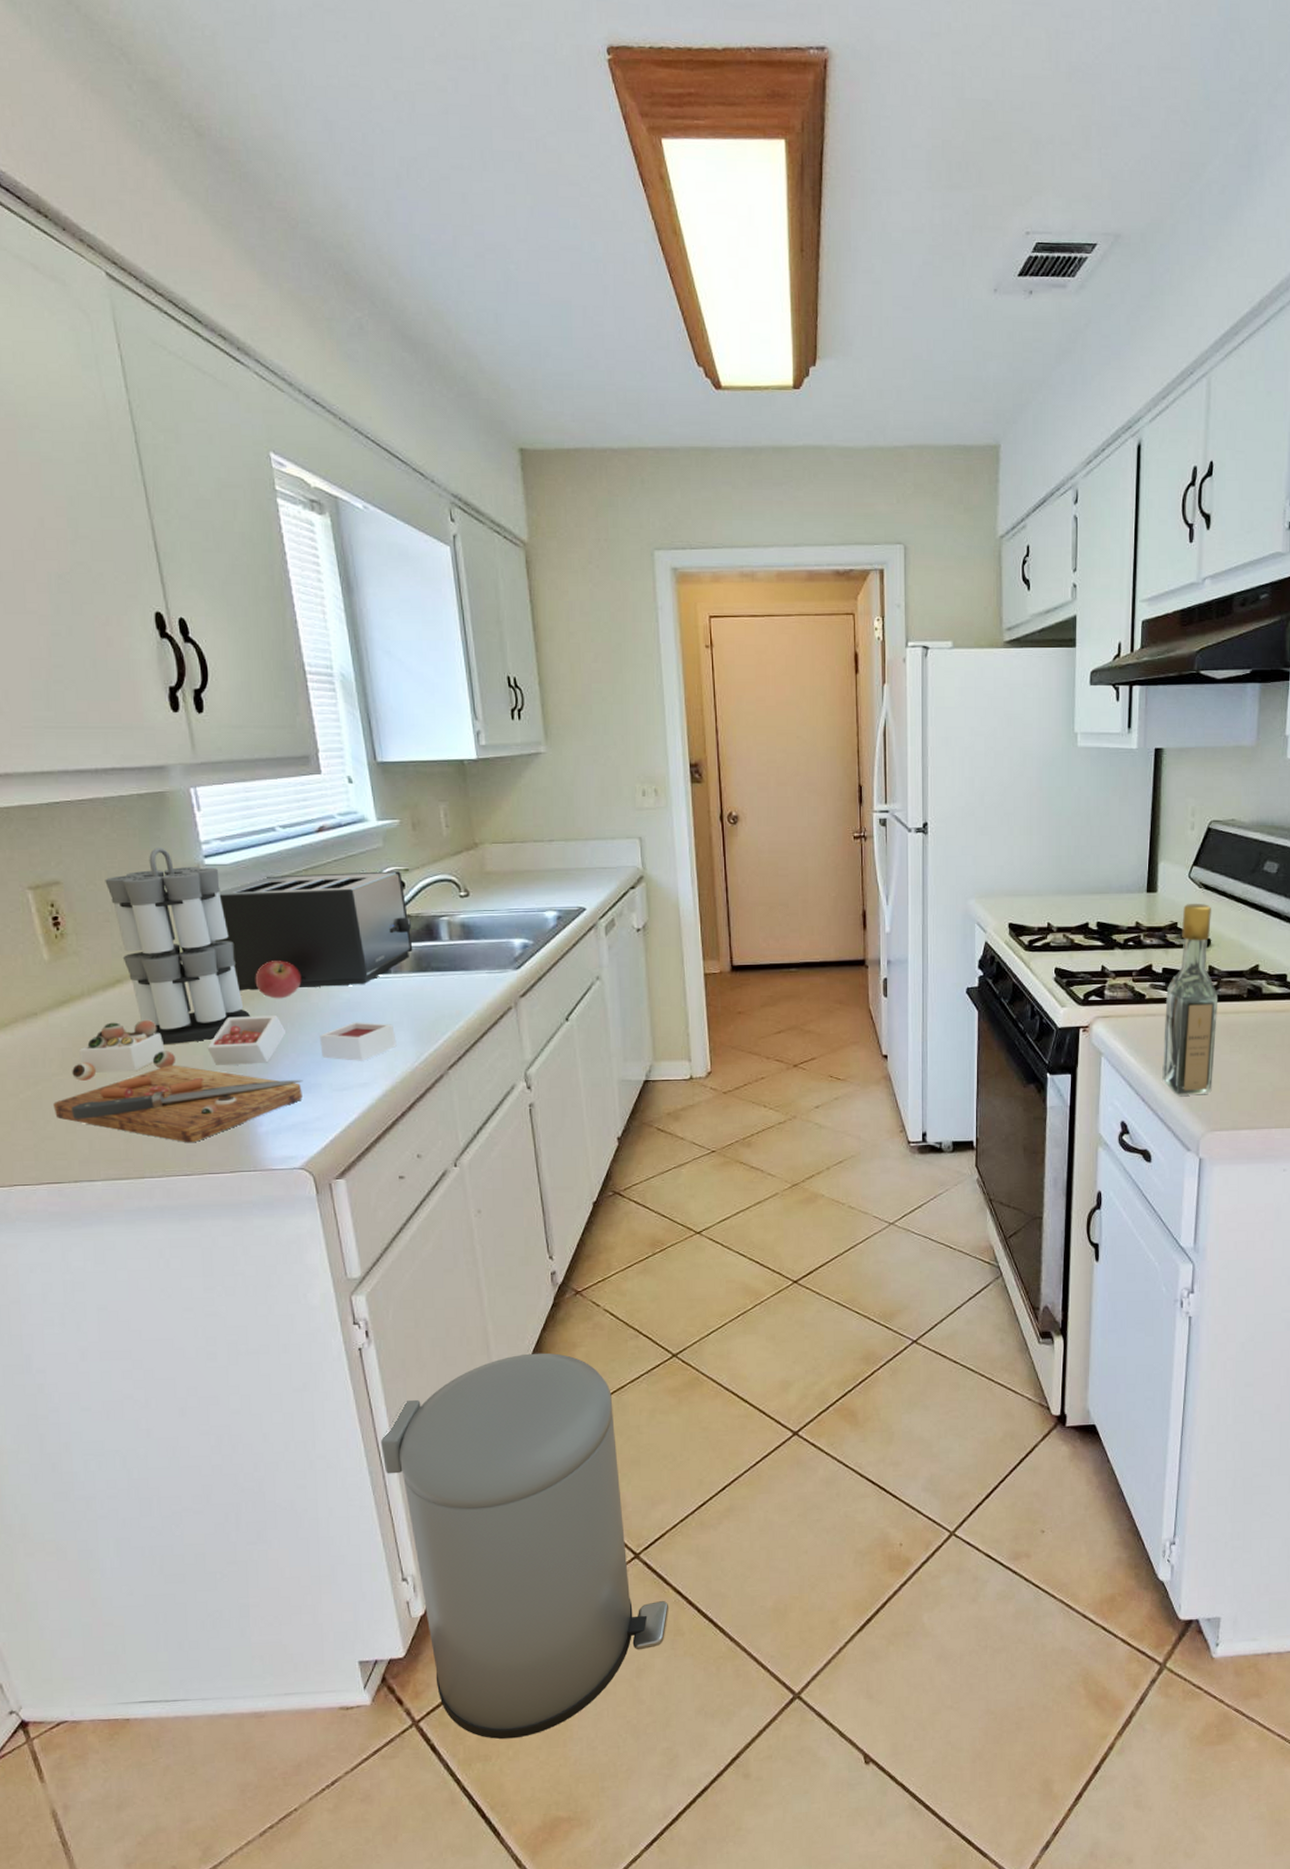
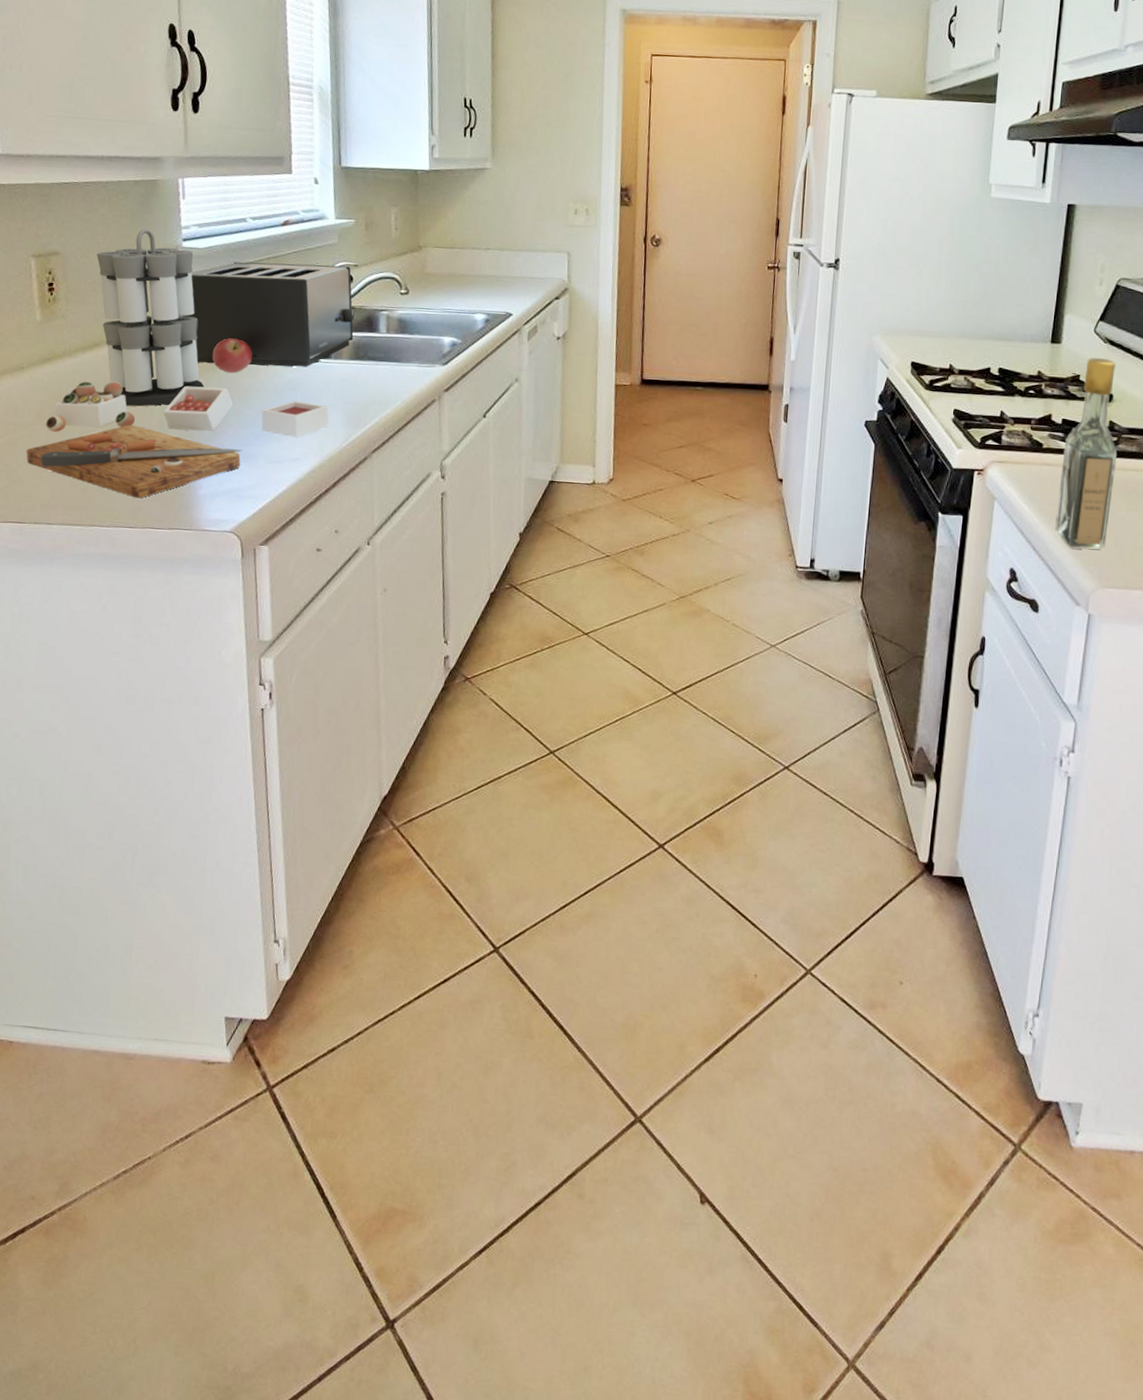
pedal bin: present [380,1352,669,1739] -> none [270,733,522,1119]

